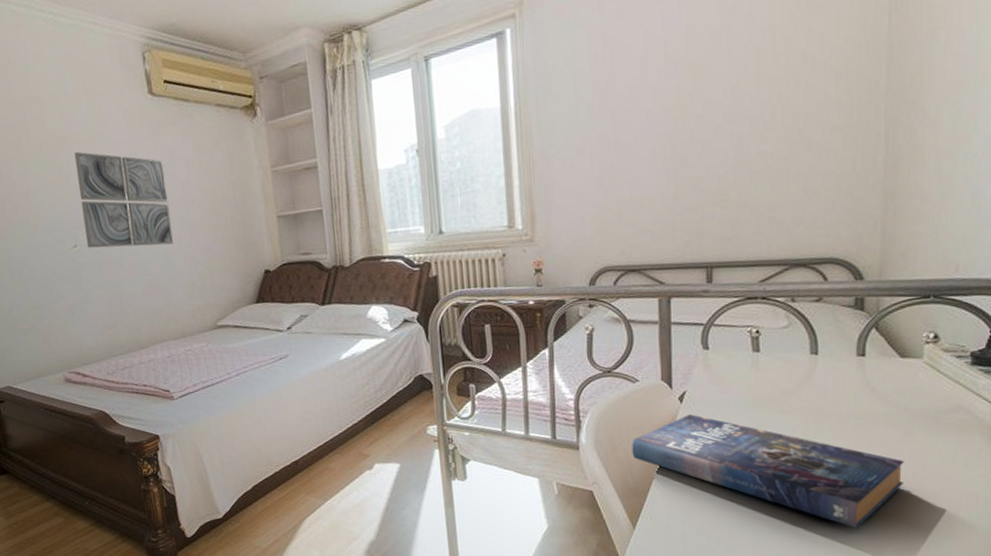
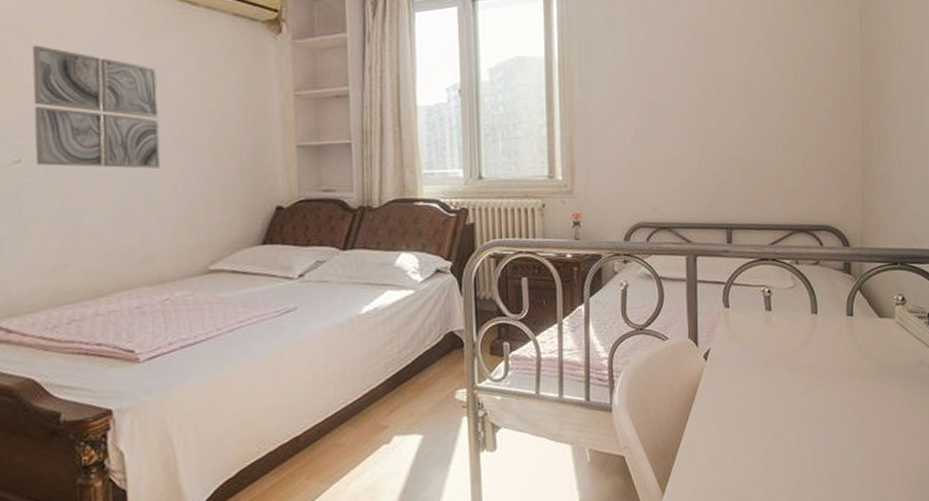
book: present [632,414,904,528] -> none [661,372,885,480]

